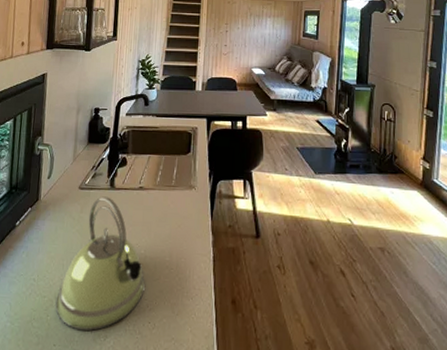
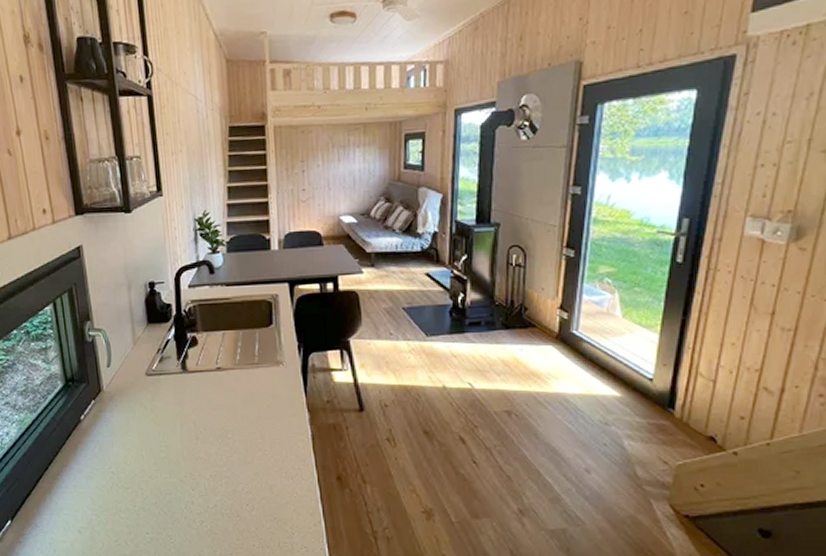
kettle: present [55,196,145,331] -> none [141,381,238,517]

